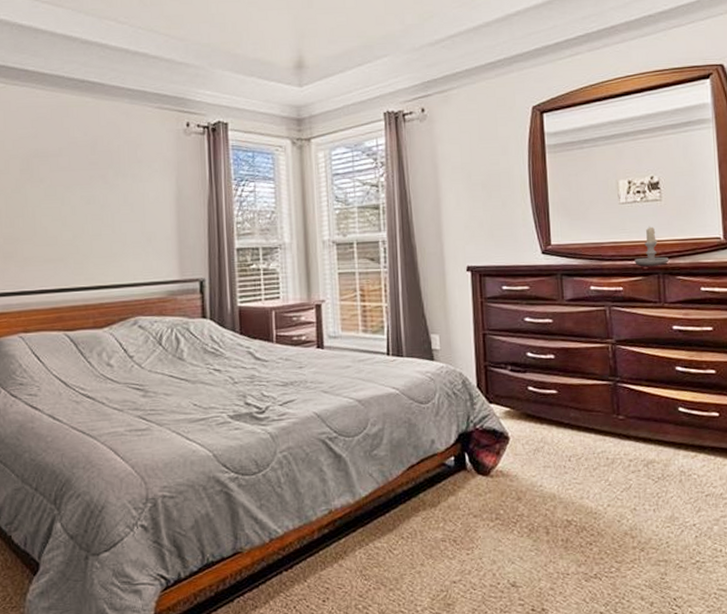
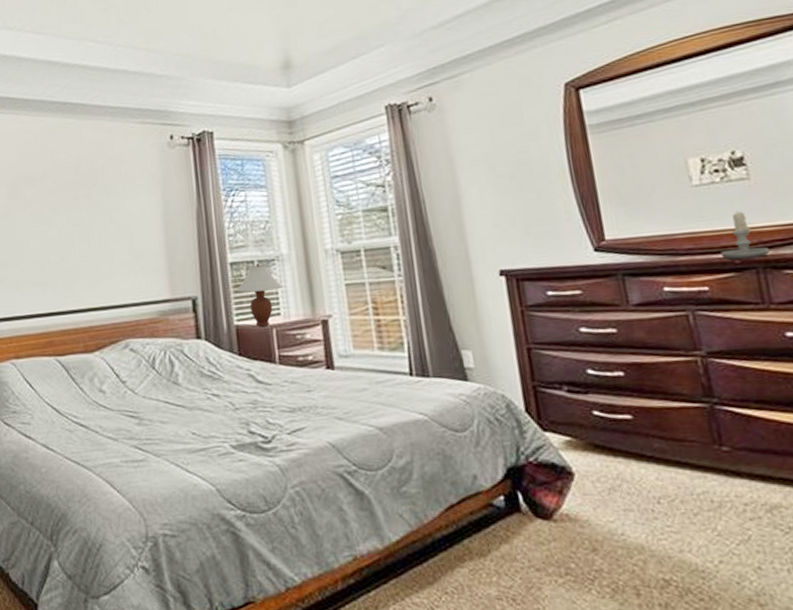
table lamp: none [242,250,283,308] -> present [237,263,283,327]

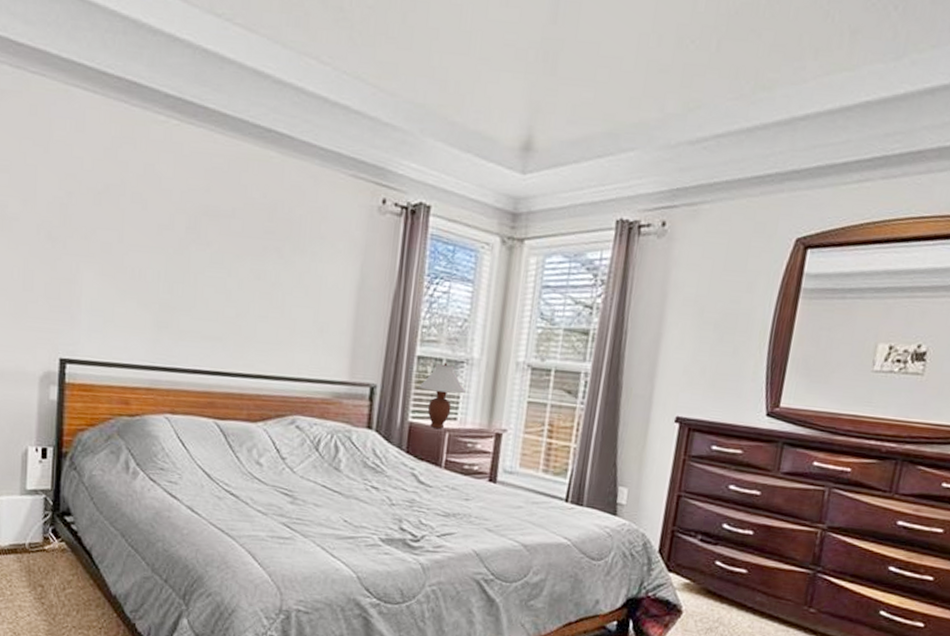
candle: present [721,211,771,261] -> none [872,403,915,451]

